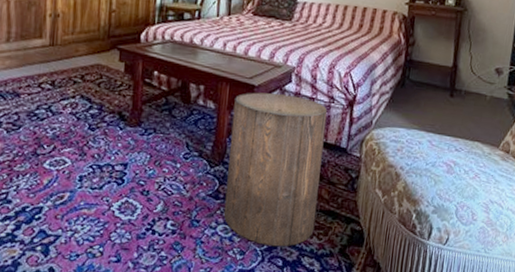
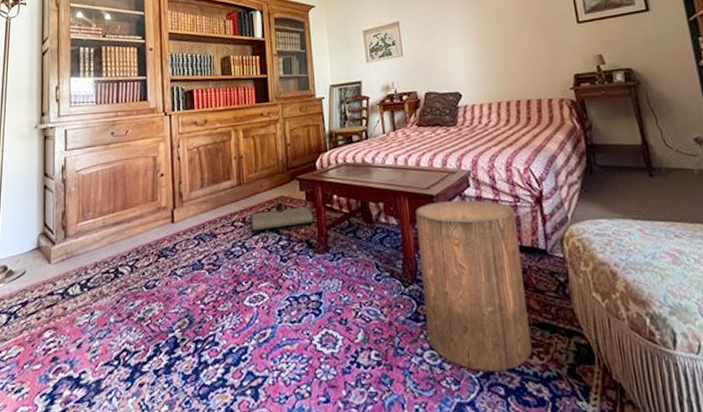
tool roll: none [59,70,131,96] -> present [250,202,315,231]

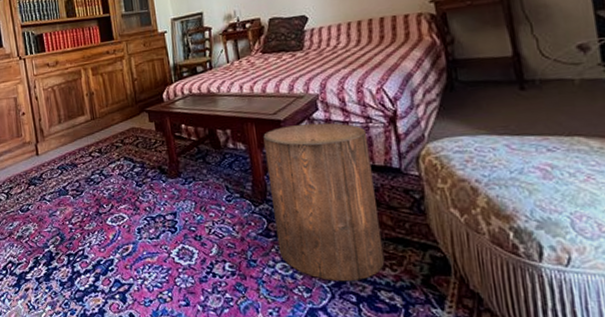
tool roll: present [250,202,315,231] -> none [105,133,165,161]

